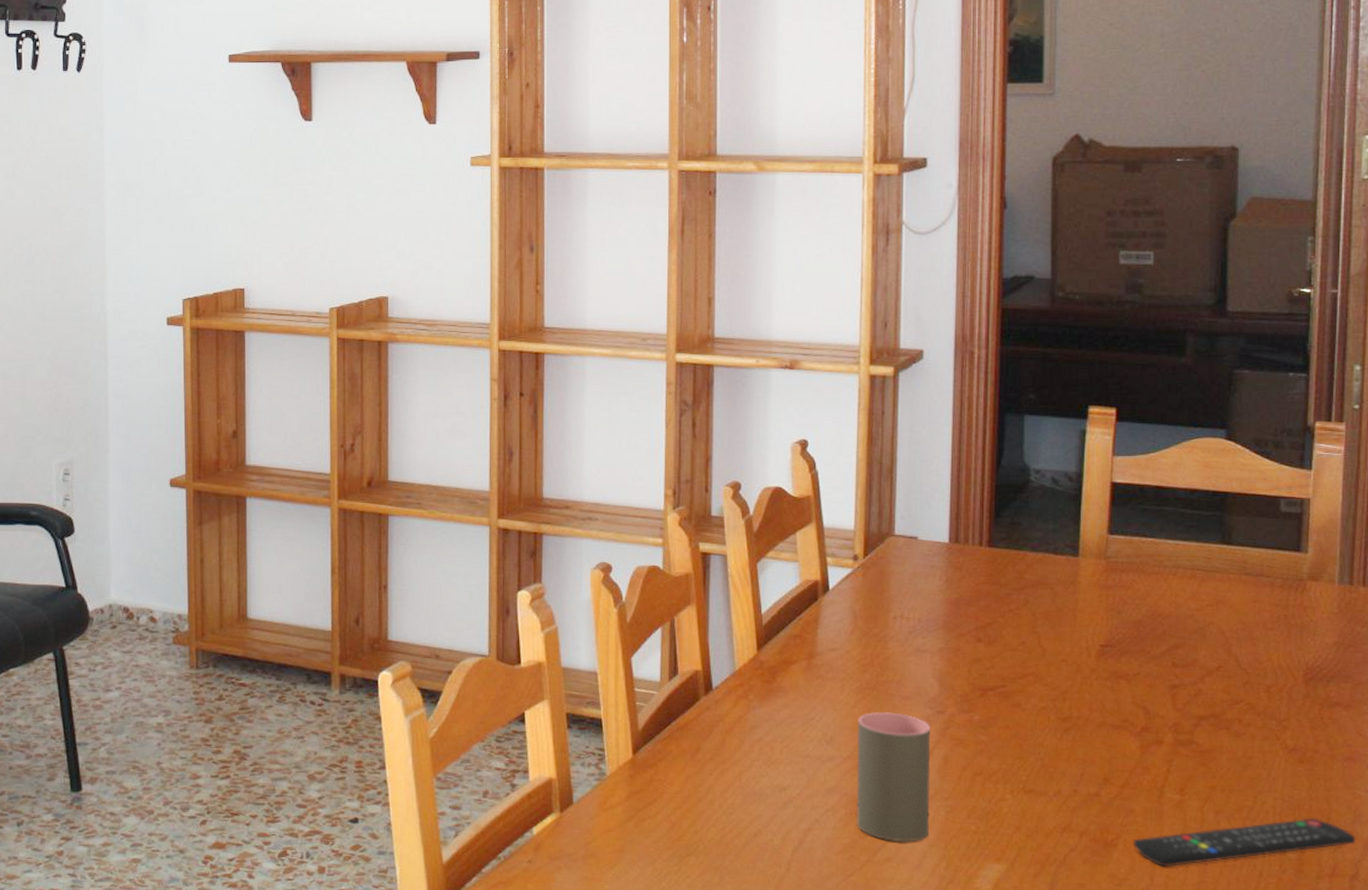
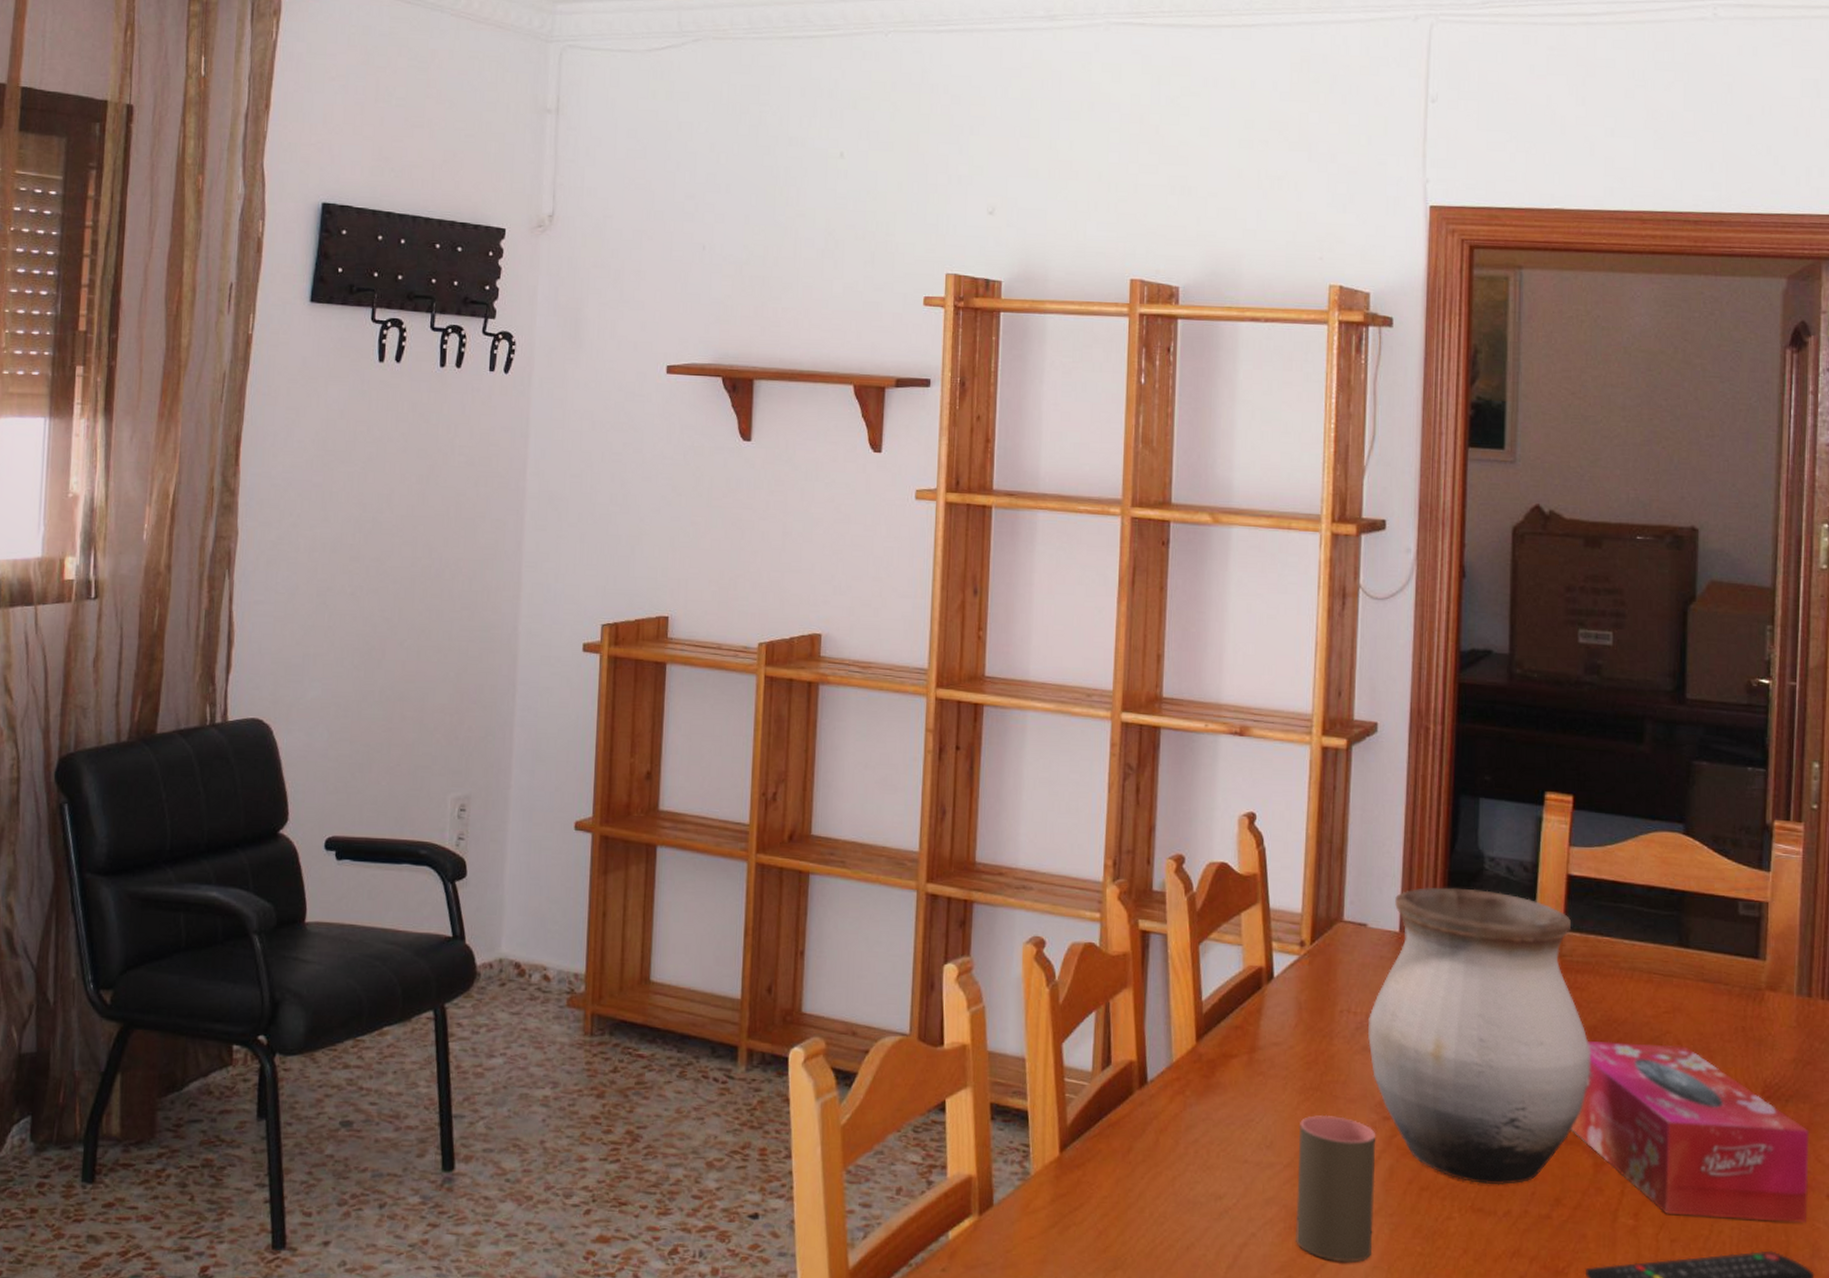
vase: none [921,499,1137,769] -> present [1368,886,1592,1185]
tissue box: none [1117,633,1351,792] -> present [1570,1041,1809,1223]

